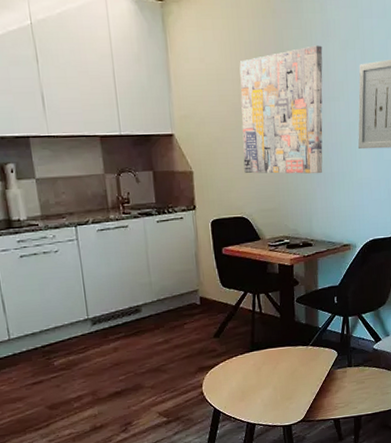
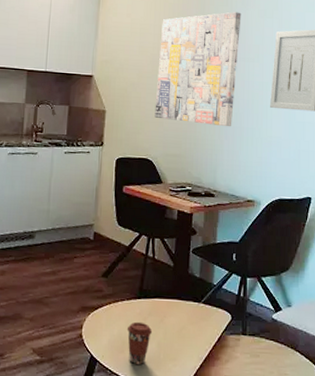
coffee cup: none [244,371,268,409] -> present [126,321,153,365]

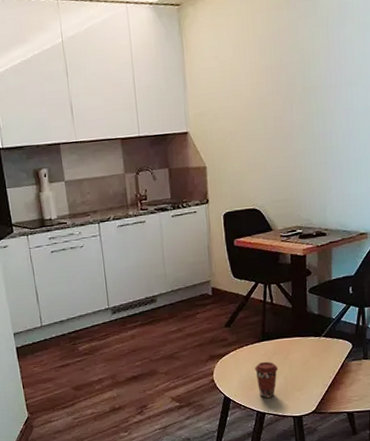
wall art: present [154,12,242,127] -> none [253,30,340,165]

